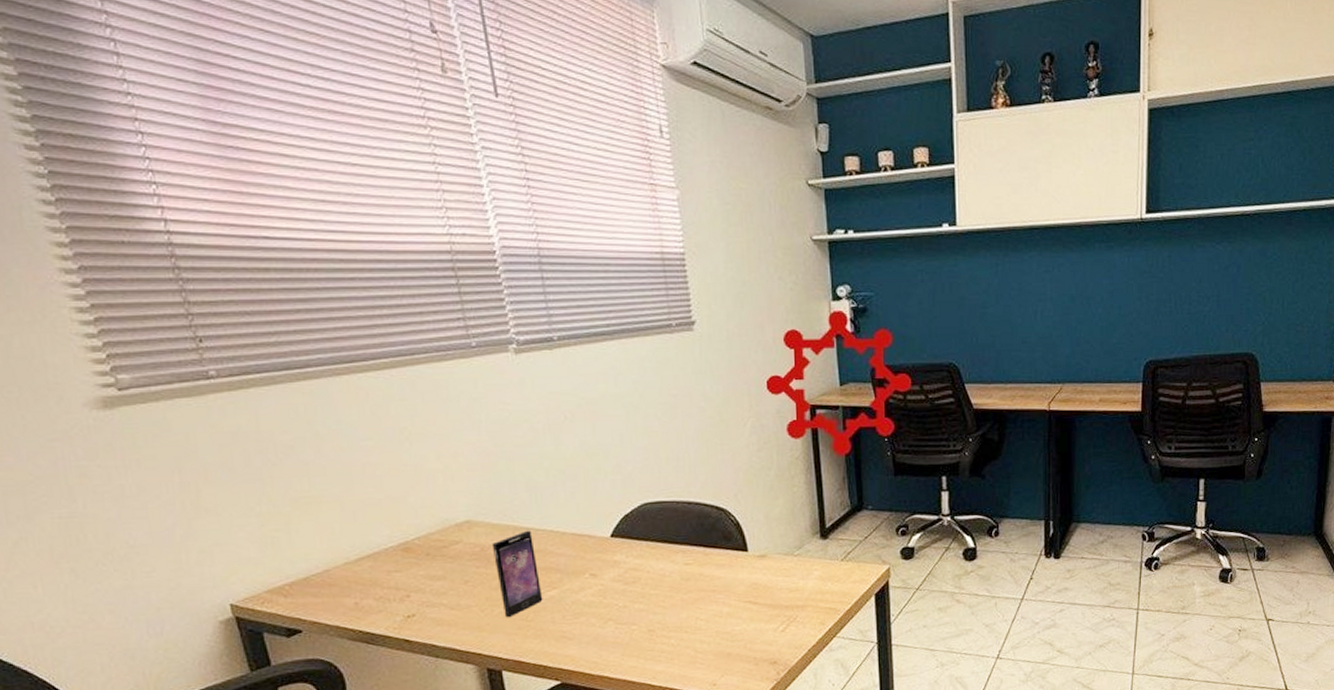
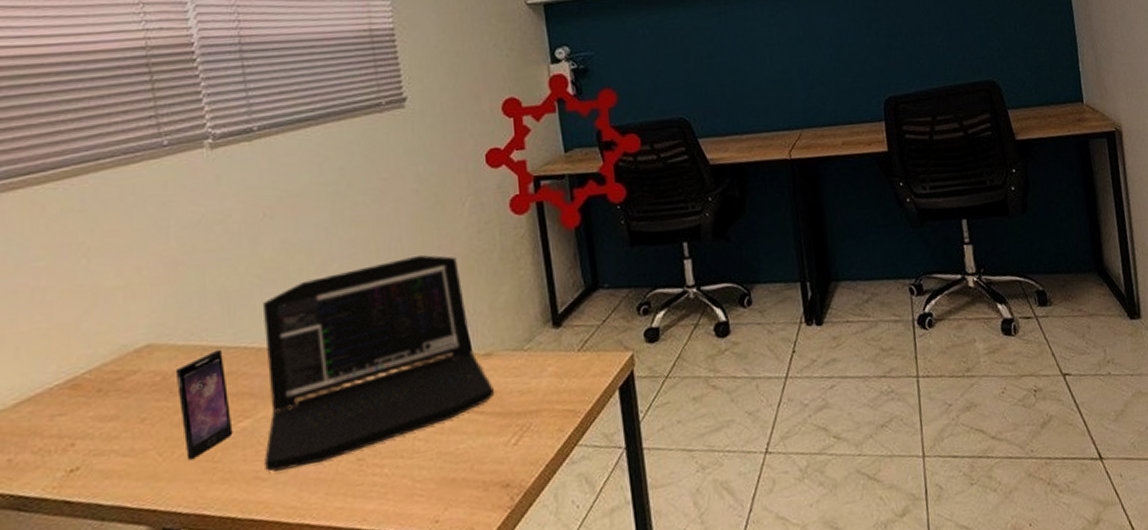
laptop: none [565,465,766,633] -> present [262,254,494,472]

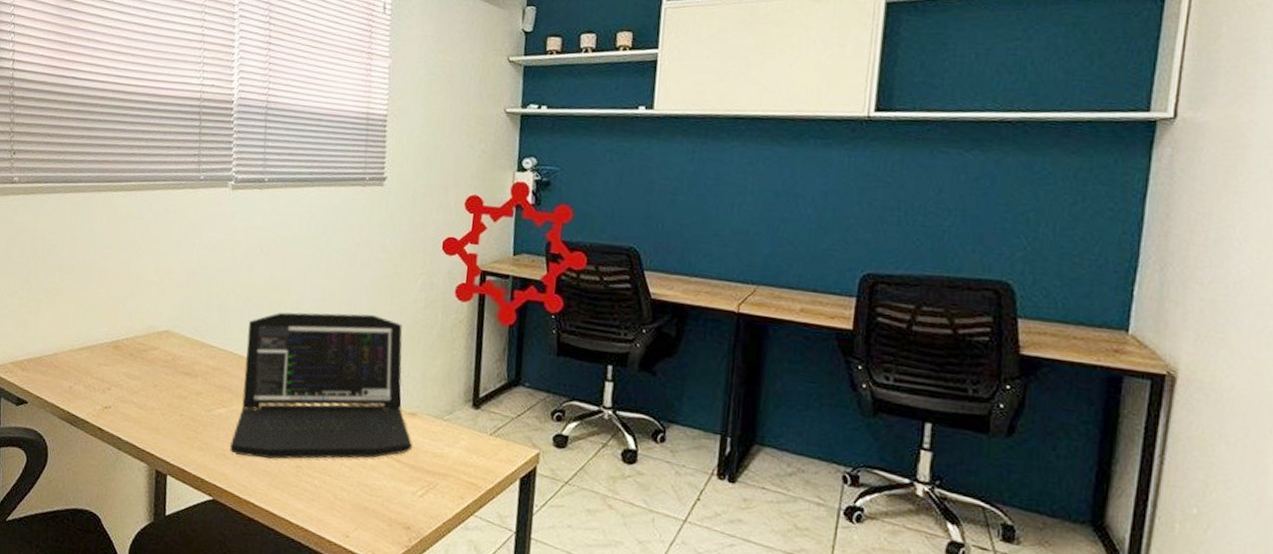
smartphone: present [175,349,233,461] -> none [179,348,215,426]

